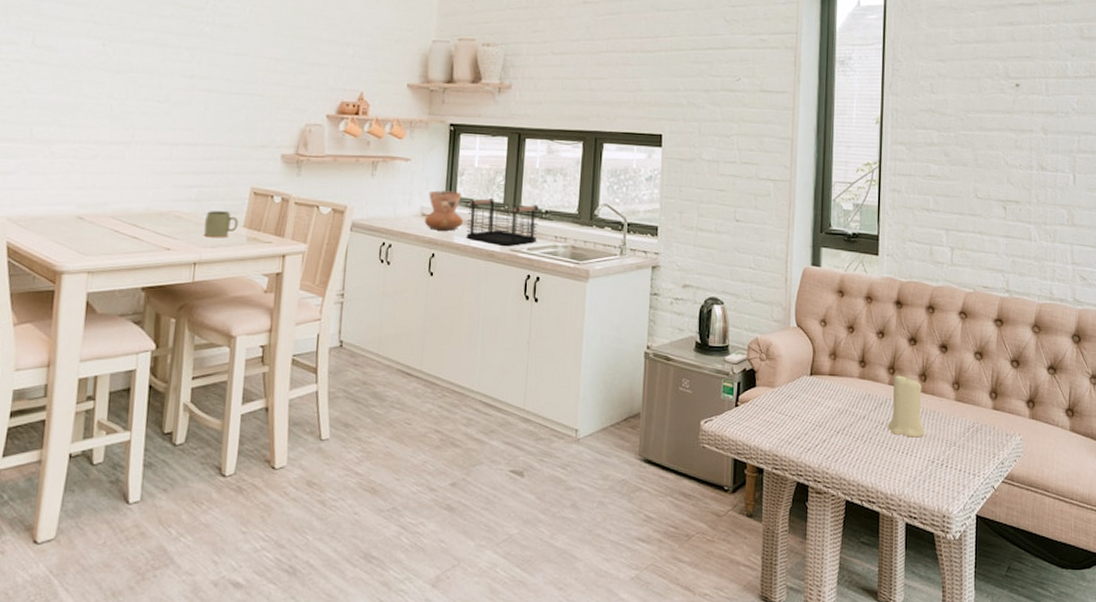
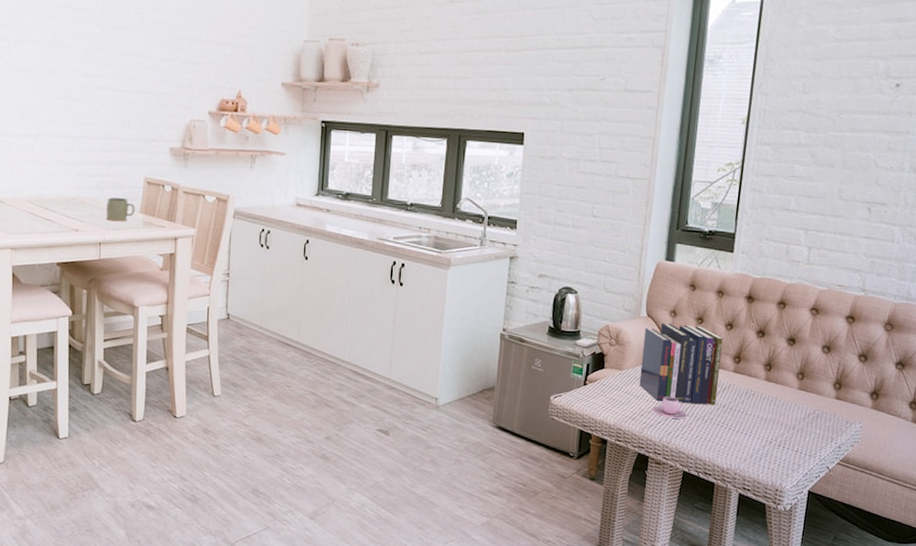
ceramic jug: present [424,190,463,231] -> none [299,182,334,220]
dish rack: present [466,198,539,246] -> none [337,191,404,235]
books: none [793,334,875,423] -> present [639,323,723,406]
teacup: none [808,415,848,440] -> present [652,396,690,419]
candle: present [887,374,925,438] -> none [728,363,766,421]

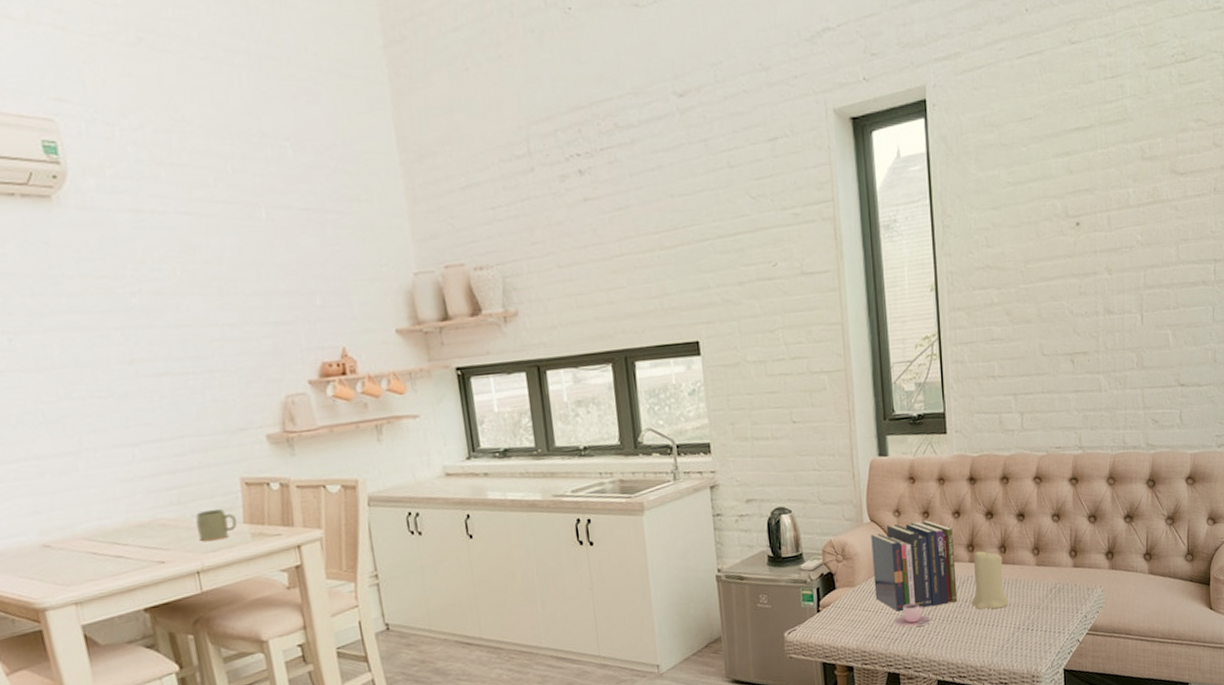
candle: none [728,363,766,421] -> present [971,548,1009,610]

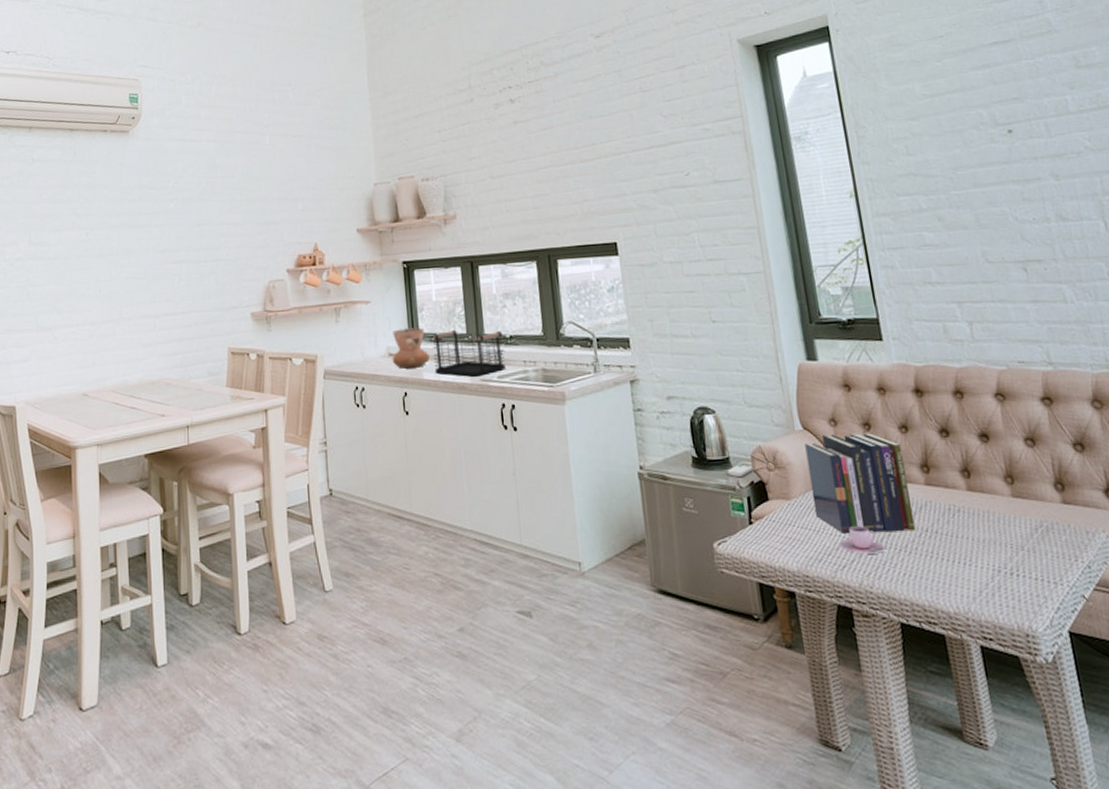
mug: present [195,509,238,542] -> none [191,374,222,401]
ceramic jug: none [448,442,494,489] -> present [392,327,430,369]
dish rack: none [495,442,580,494] -> present [432,330,505,377]
candle: present [971,548,1009,610] -> none [930,471,983,544]

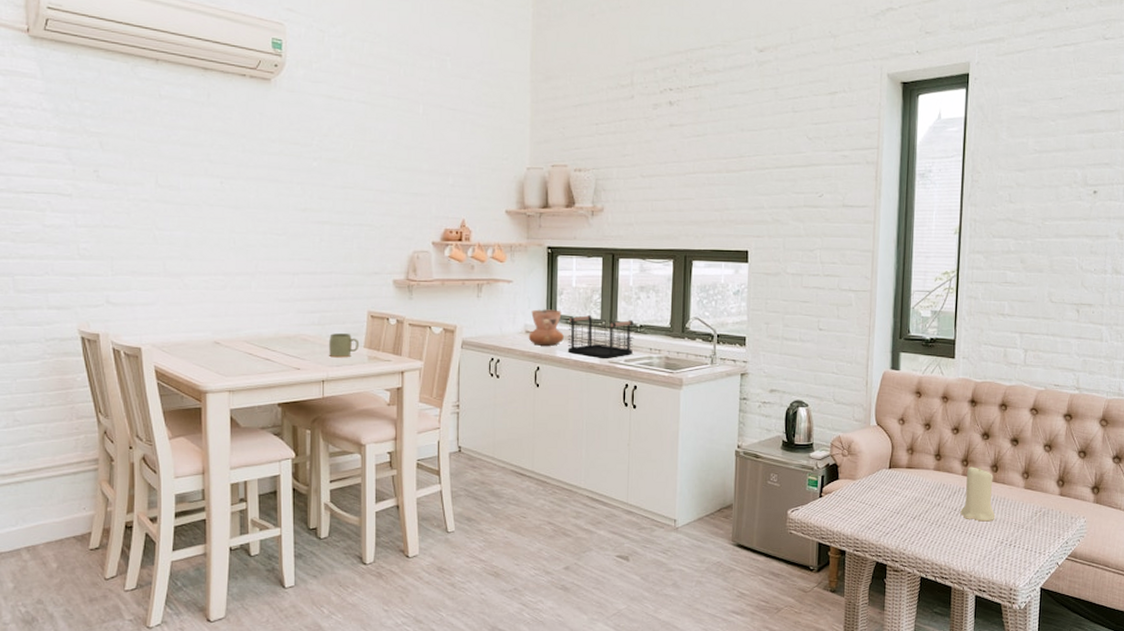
mug: none [191,374,222,401] -> present [328,333,360,358]
books: present [805,433,916,533] -> none [873,431,950,510]
teacup: present [839,526,889,554] -> none [887,504,924,525]
candle: none [930,471,983,544] -> present [960,465,996,522]

